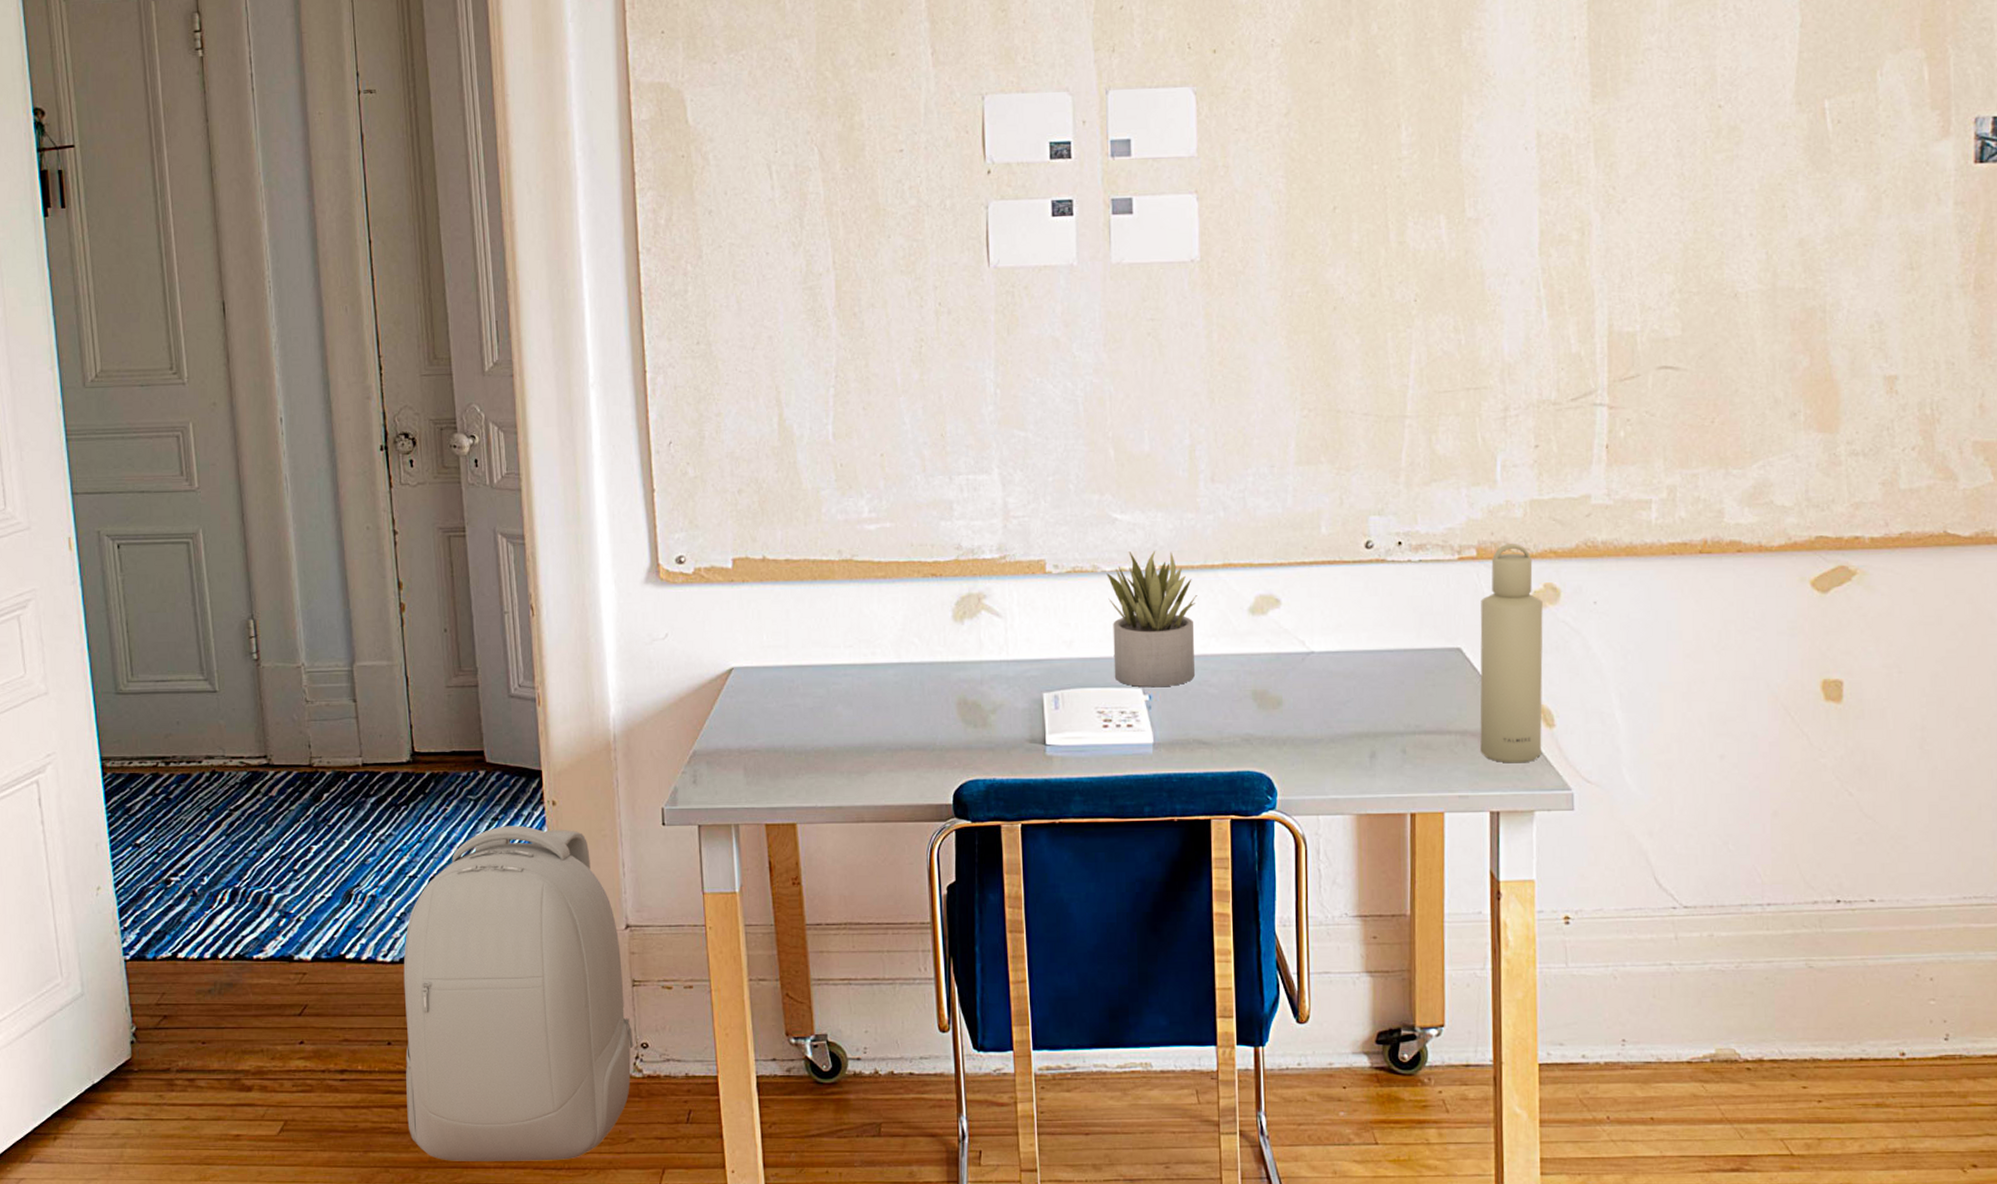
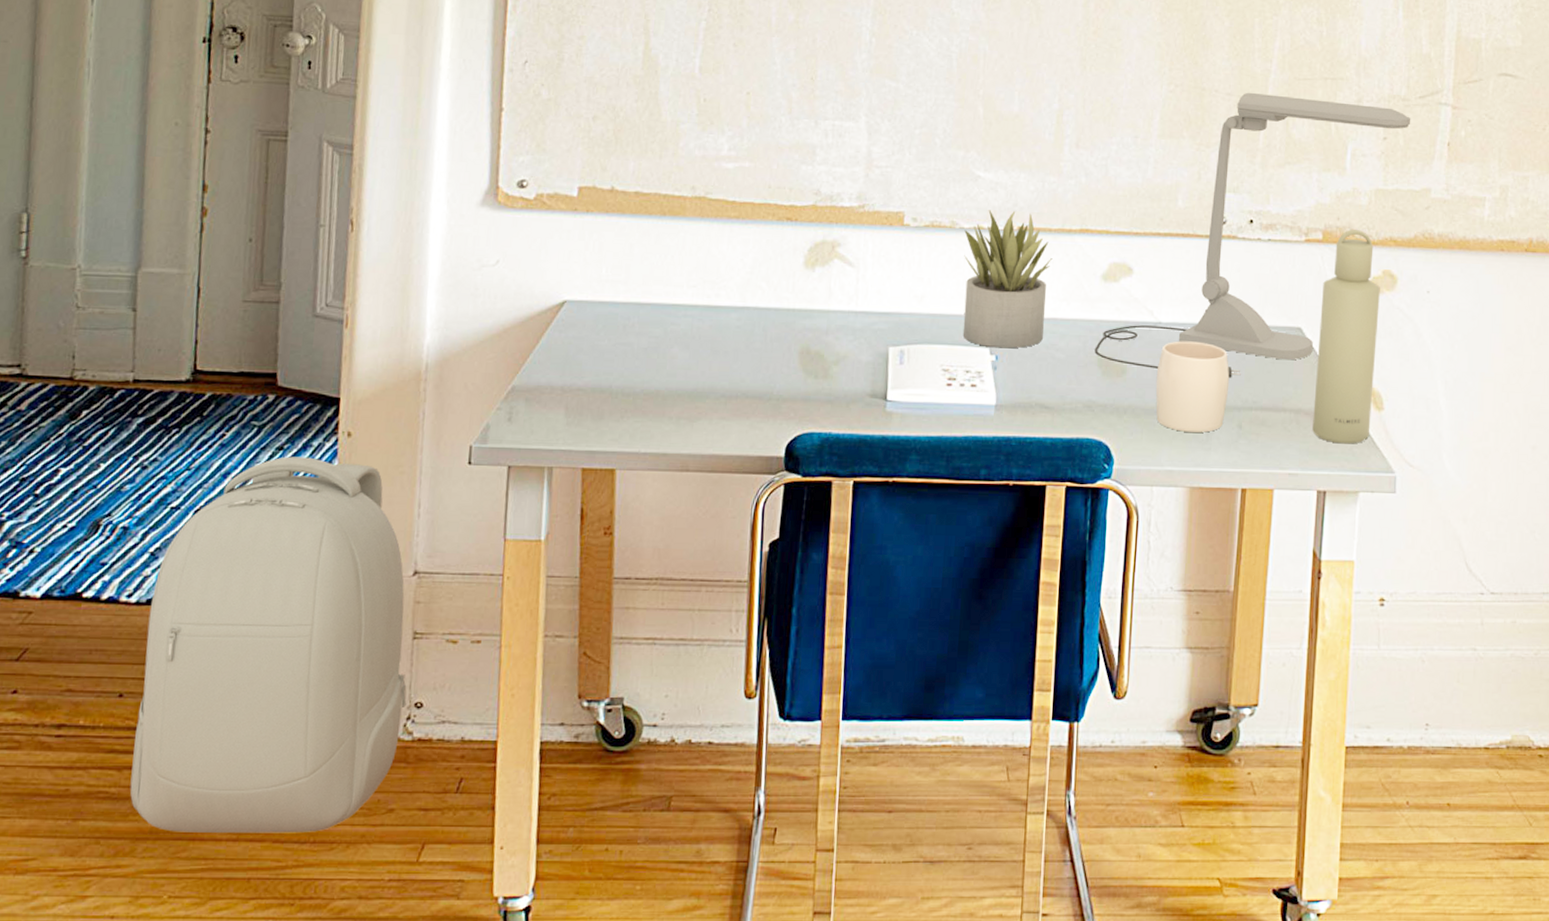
desk lamp: none [1248,410,1564,703] -> present [1094,92,1411,378]
mug: none [1313,669,1390,760] -> present [1155,341,1230,433]

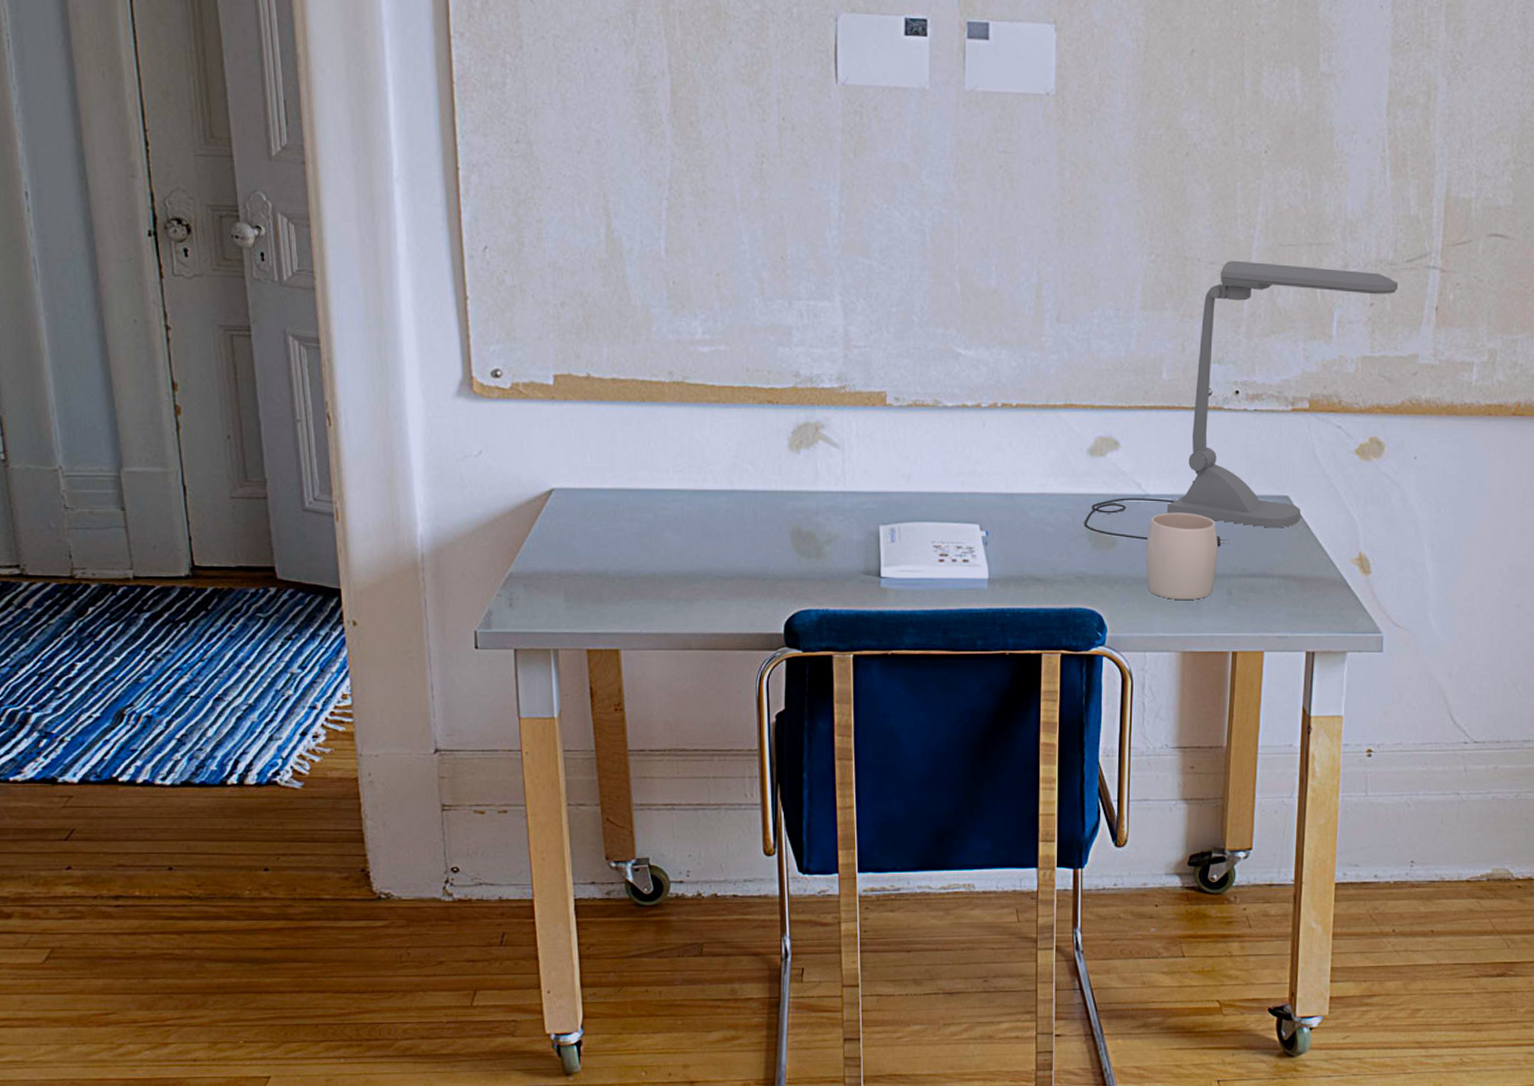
backpack: present [129,456,407,833] -> none [185,646,443,987]
succulent plant: present [962,210,1053,349] -> none [948,387,1038,524]
bottle: present [1312,229,1380,444] -> none [1301,397,1367,607]

